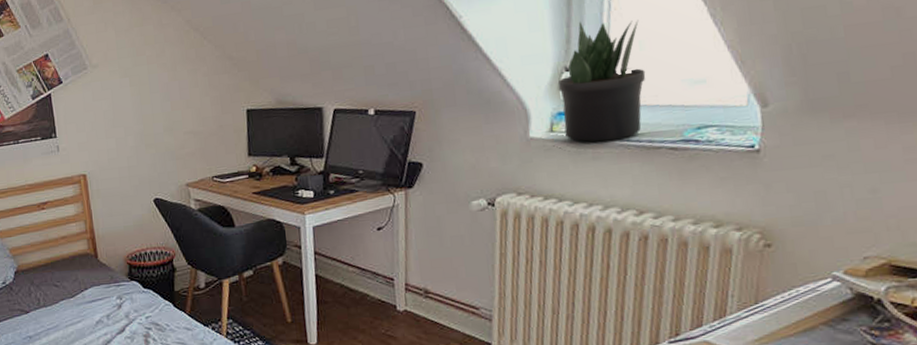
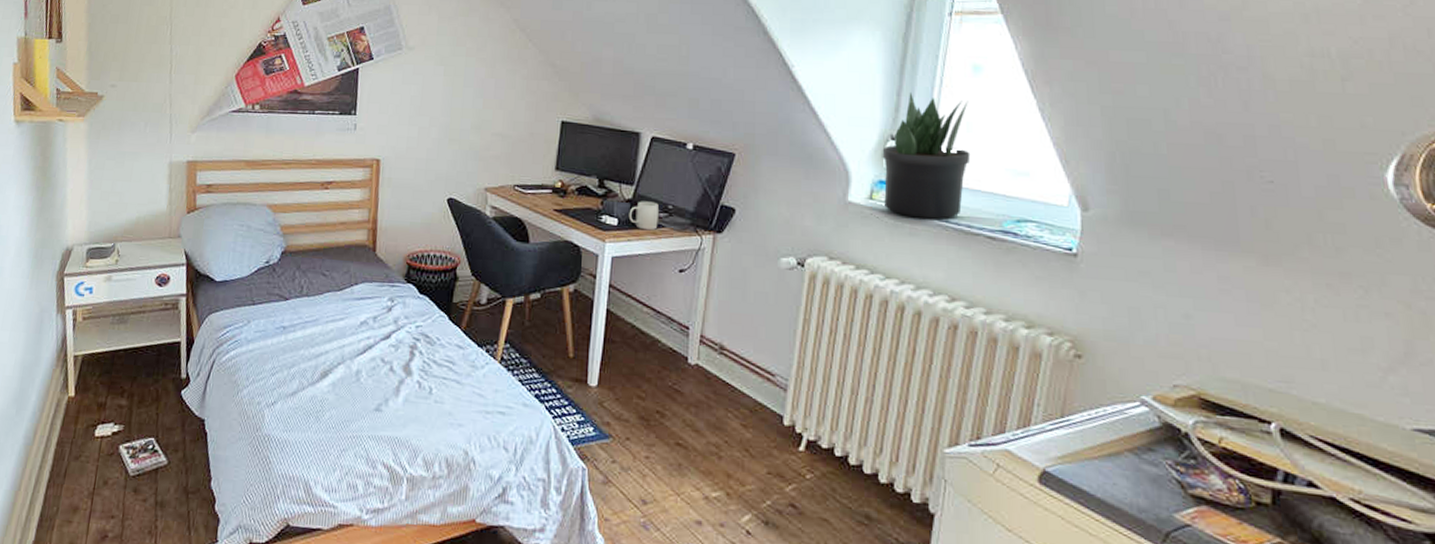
mug: none [322,169,352,197] -> present [628,201,660,231]

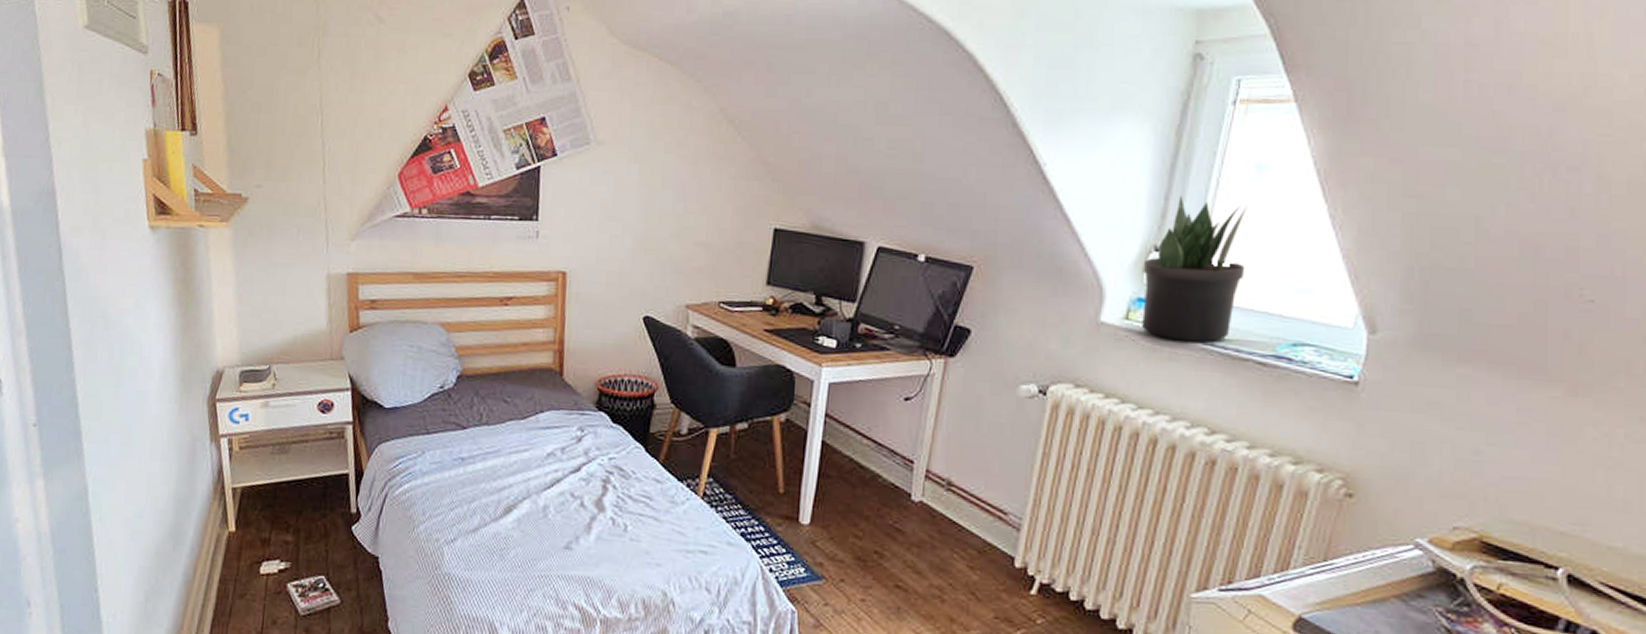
mug: present [628,201,660,231] -> none [849,320,885,354]

